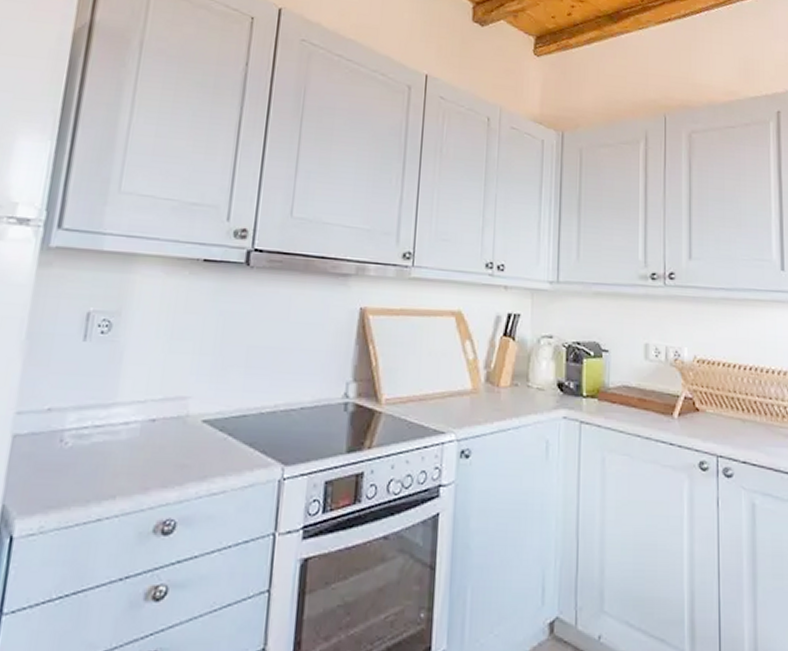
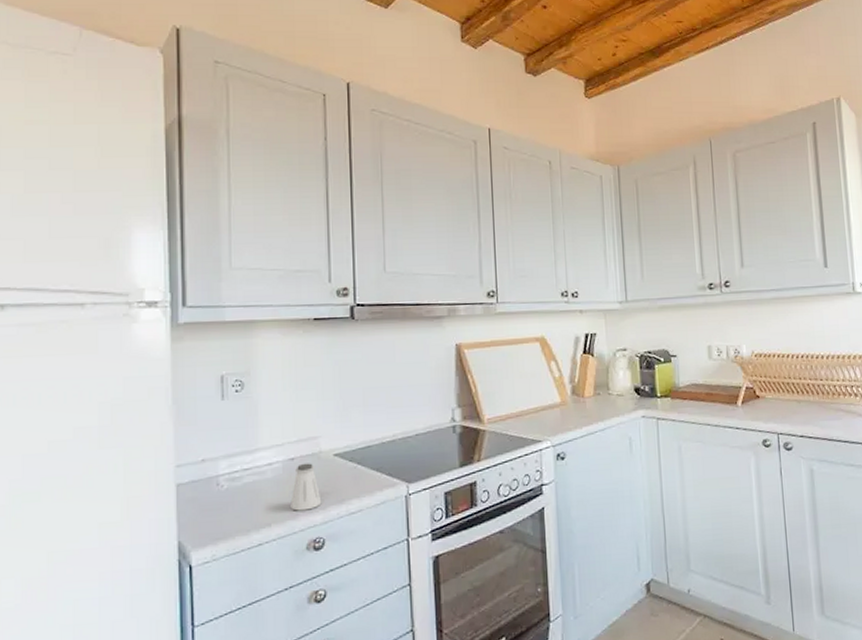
saltshaker: none [142,427,180,484] -> present [290,463,322,511]

